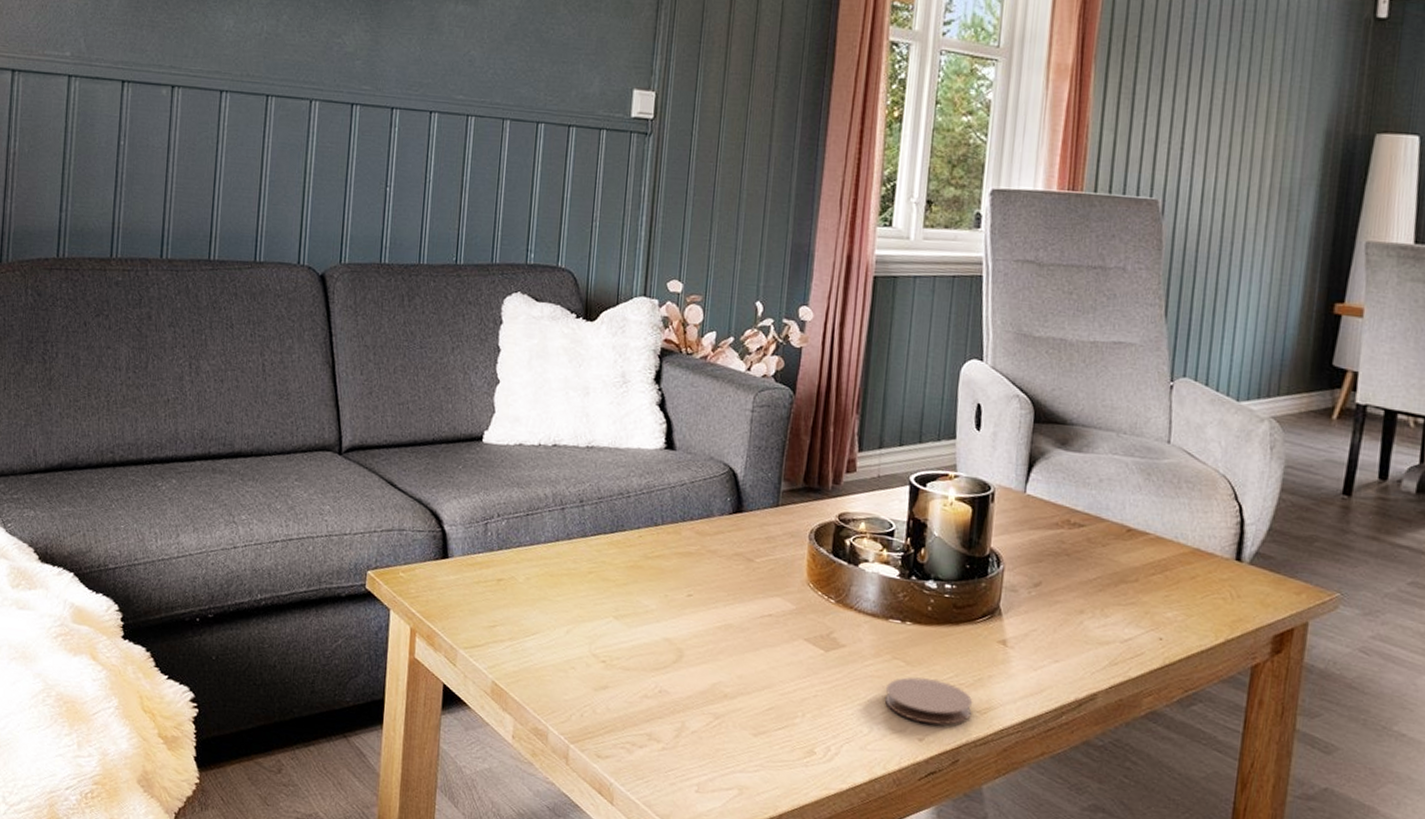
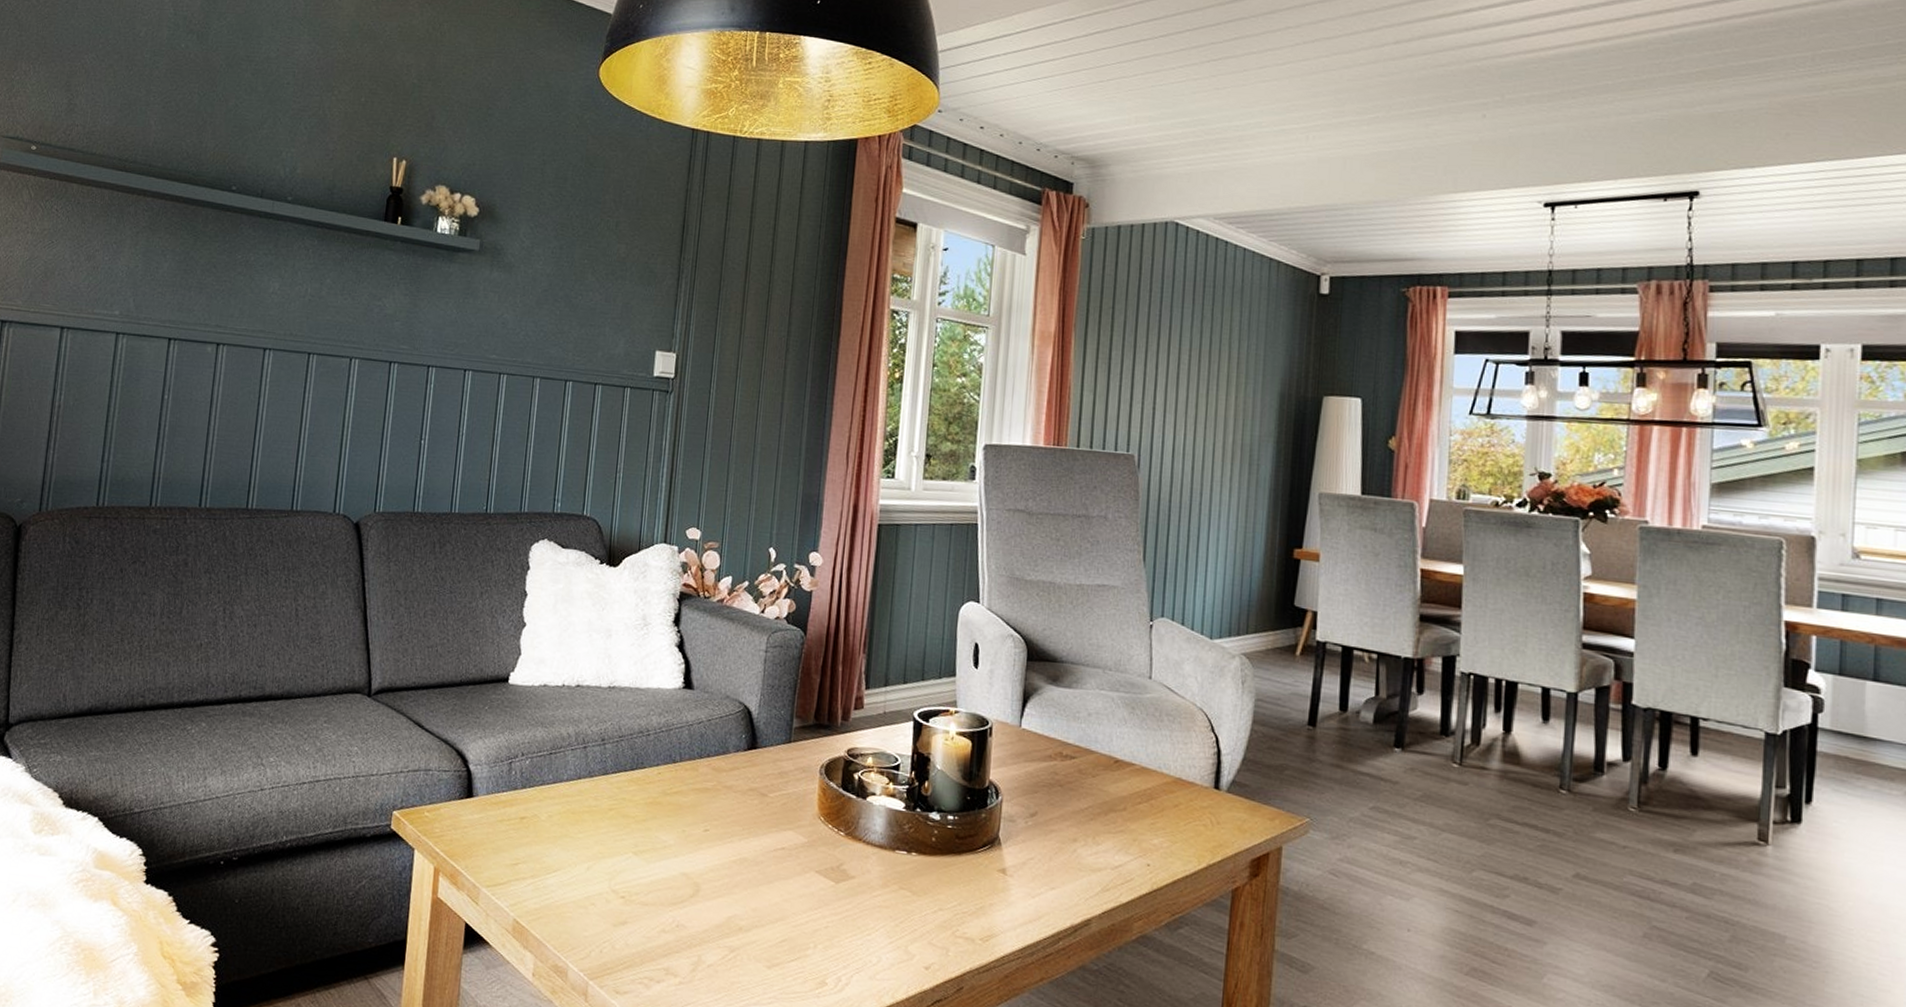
coaster: present [885,677,973,725] -> none [893,906,976,953]

